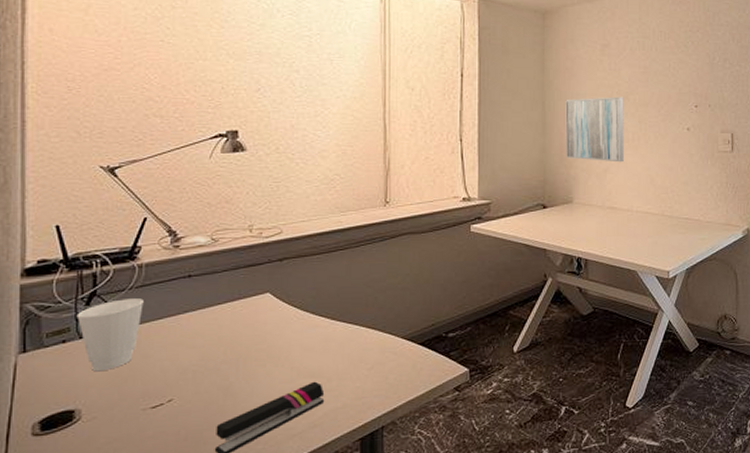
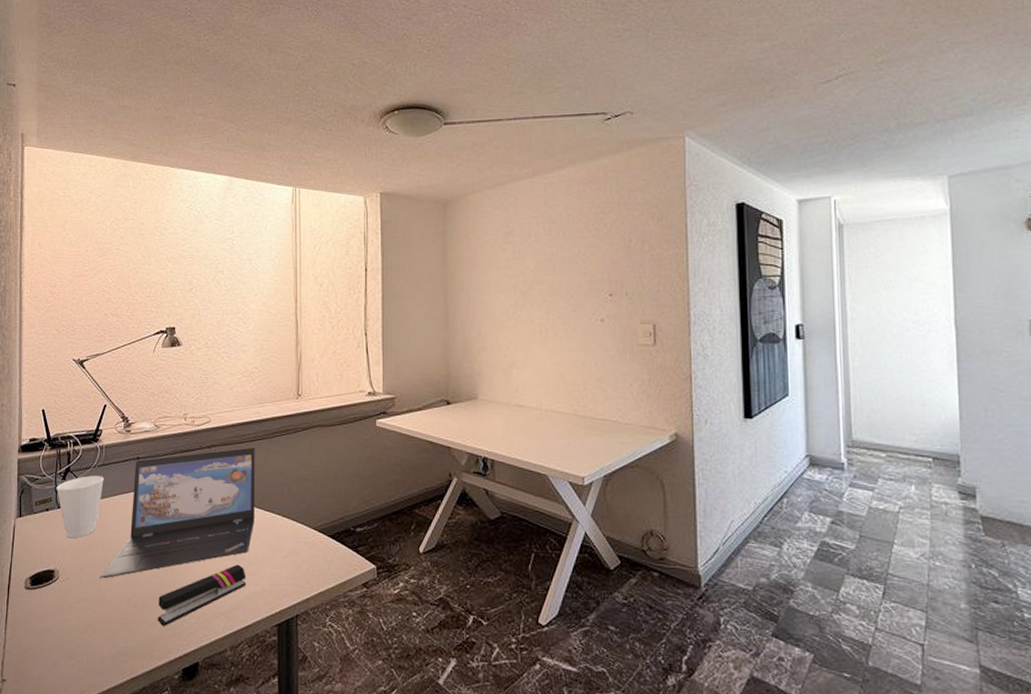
laptop: none [138,258,336,414] -> present [100,447,255,579]
wall art: present [565,96,624,163] -> none [468,286,531,357]

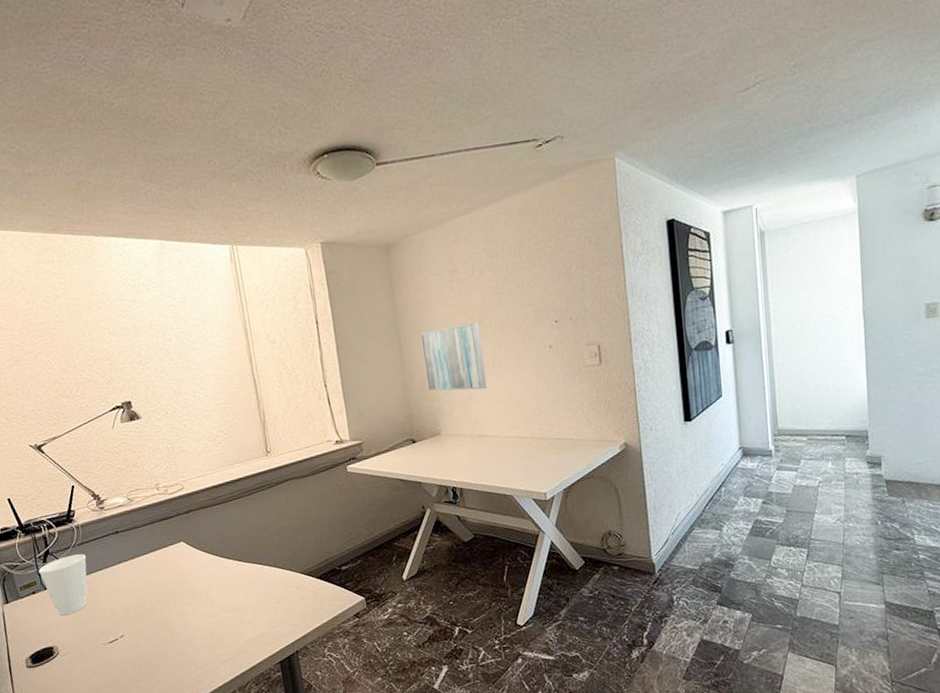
laptop: present [100,447,255,579] -> none [100,506,244,648]
stapler: present [157,564,247,626] -> none [161,615,245,680]
wall art: none [468,286,531,357] -> present [420,322,487,392]

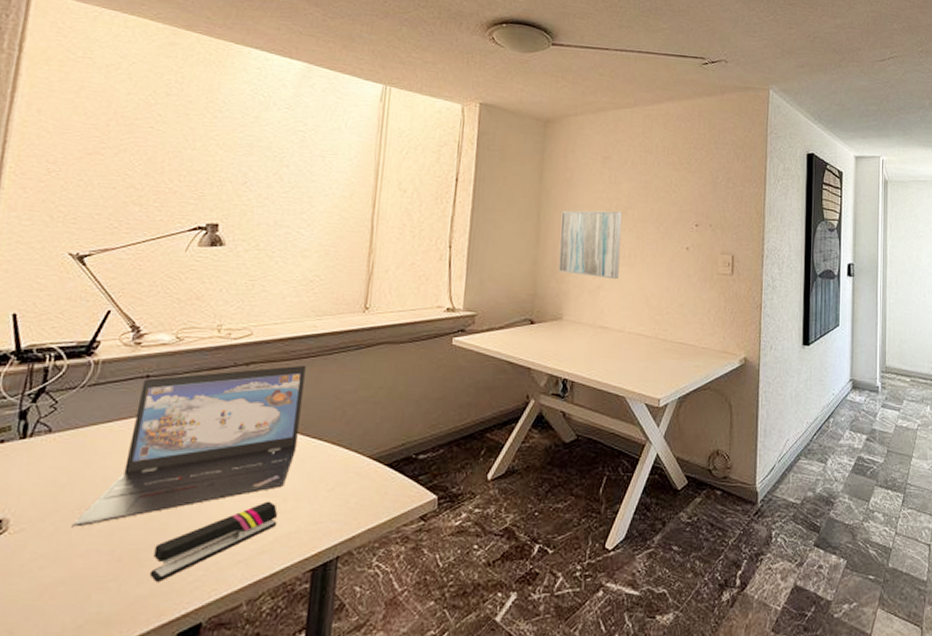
cup: present [38,554,88,616] -> none [20,398,95,477]
laptop: none [100,506,244,648] -> present [72,365,306,527]
stapler: none [161,615,245,680] -> present [149,501,278,582]

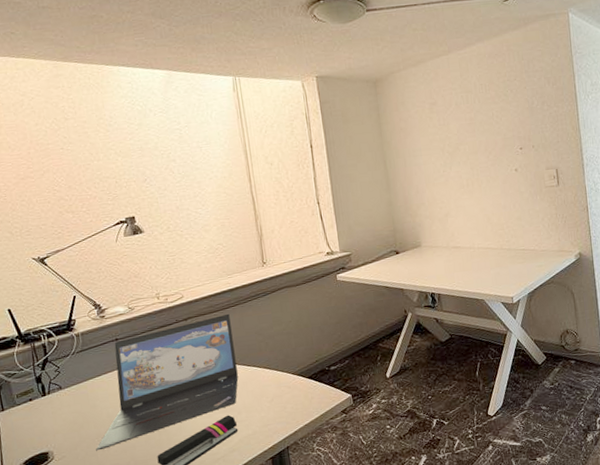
wall art: present [559,210,623,280] -> none [404,148,462,209]

